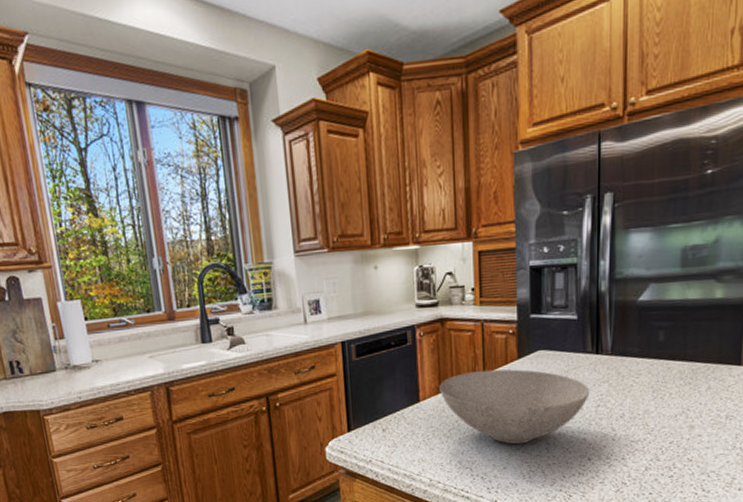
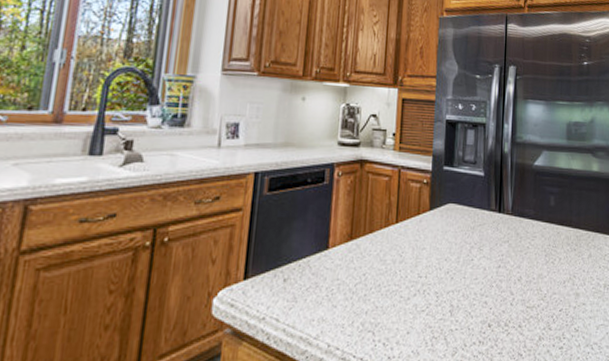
bowl: present [439,369,590,445] -> none [350,219,492,305]

